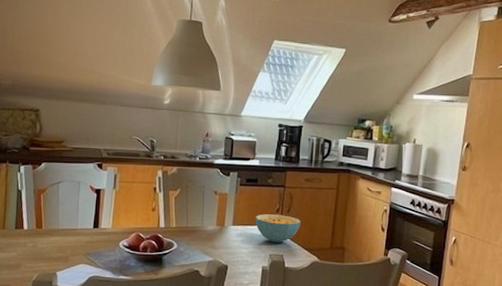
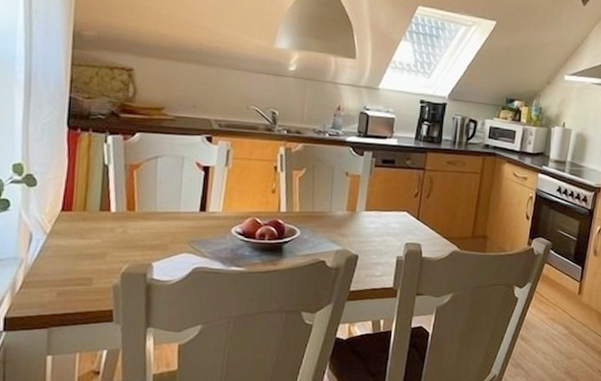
cereal bowl: present [255,214,301,243] -> none [390,199,442,231]

